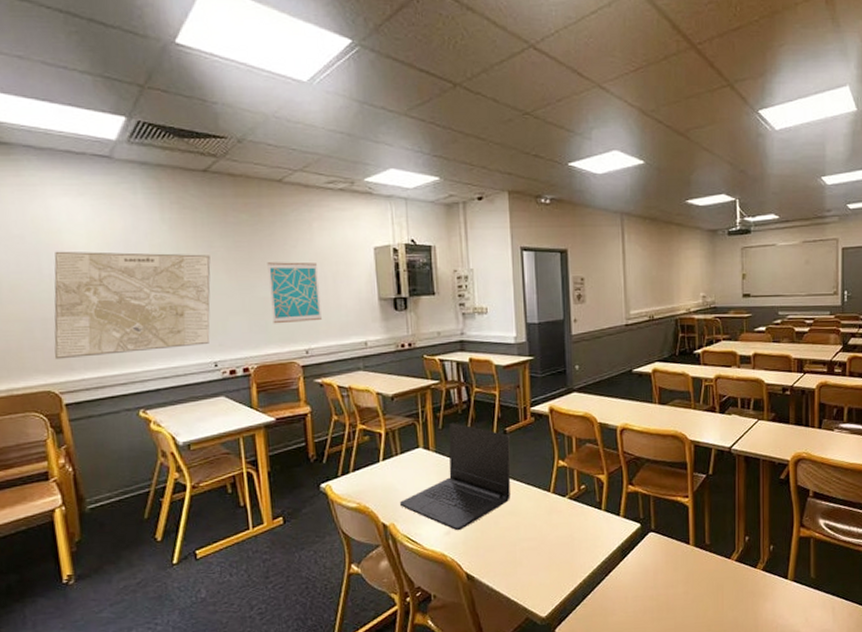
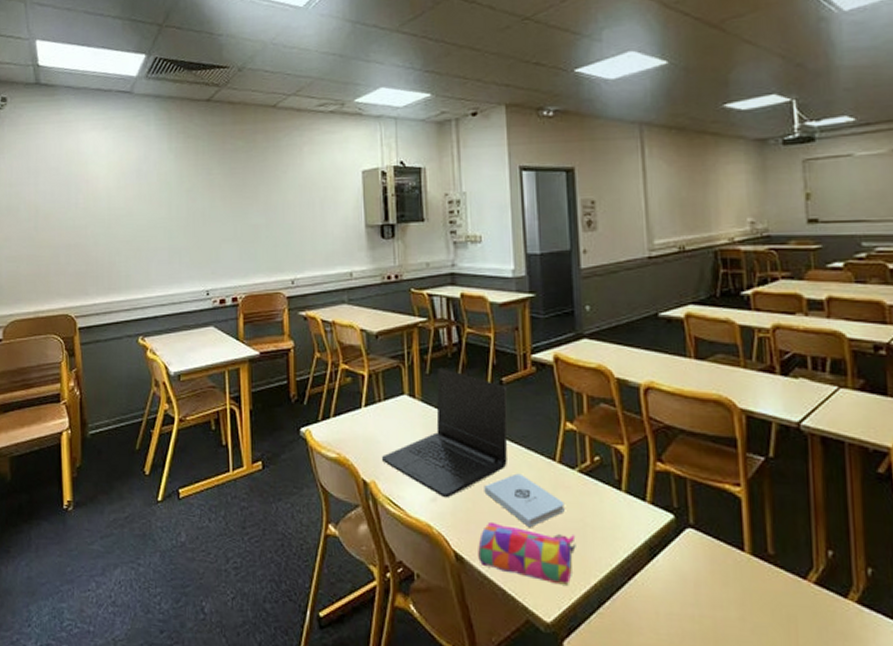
map: present [54,251,211,360] -> none [73,181,208,284]
wall art: present [267,262,322,324] -> none [259,187,308,252]
pencil case: none [486,545,566,587] -> present [478,521,576,585]
notepad: none [491,504,557,547] -> present [484,473,565,528]

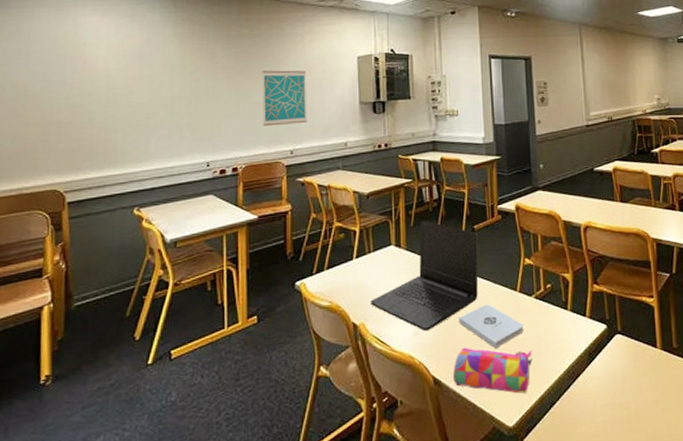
wall art: none [259,187,308,252] -> present [262,70,307,127]

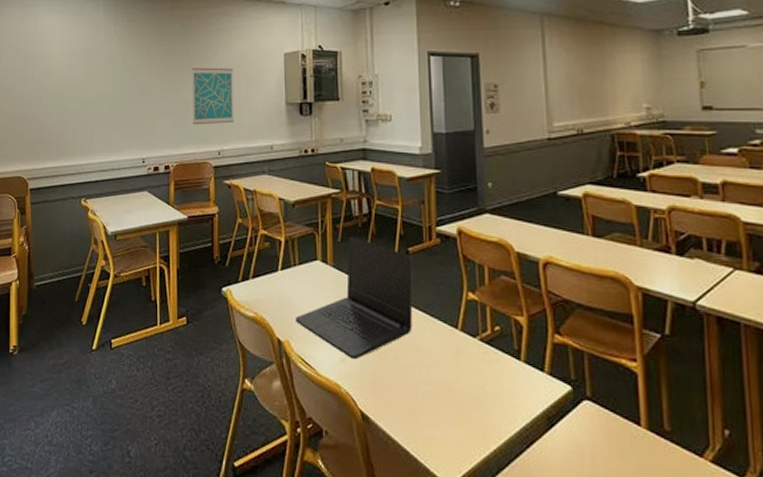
pencil case: present [453,347,533,394] -> none [383,384,476,450]
notepad: present [459,304,524,349] -> none [390,339,466,392]

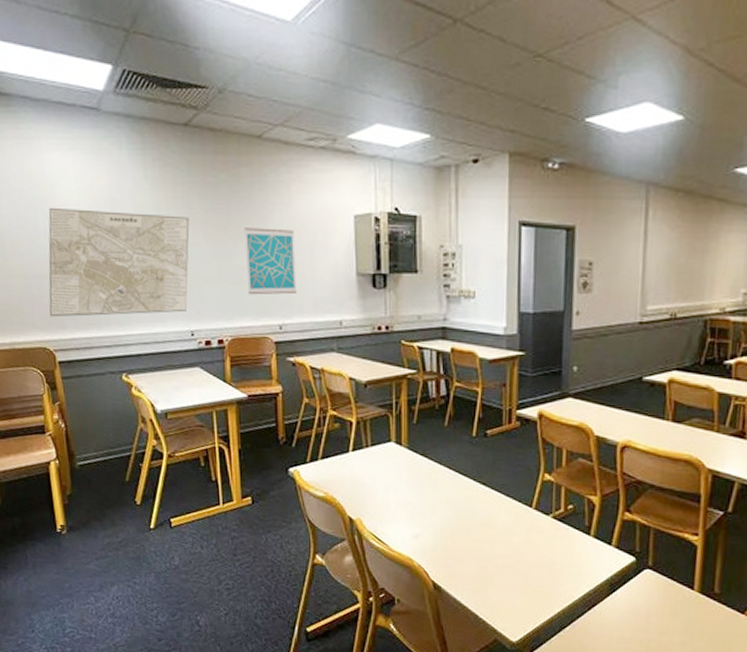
map: none [27,58,148,150] -> present [48,207,190,317]
laptop: present [295,236,414,360] -> none [367,418,492,536]

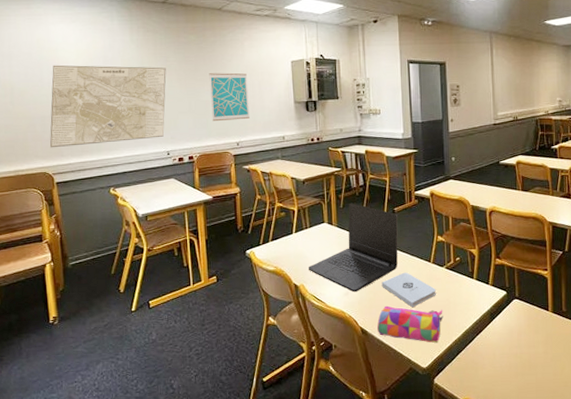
laptop: none [367,418,492,536] -> present [308,202,398,293]
pencil case: none [454,557,545,612] -> present [377,305,443,343]
notepad: none [463,517,537,564] -> present [382,272,436,308]

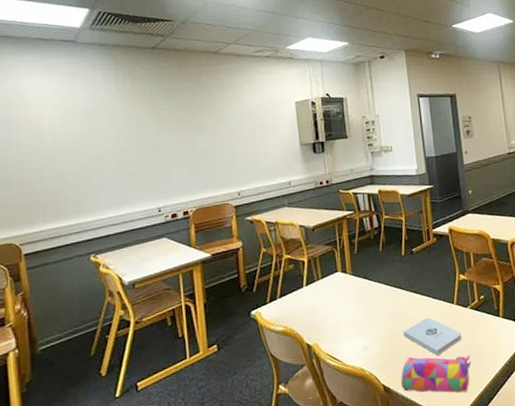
map: present [49,65,166,148] -> none [17,116,157,215]
wall art: present [209,73,250,122] -> none [205,117,252,172]
laptop: present [308,202,398,293] -> none [321,247,419,346]

